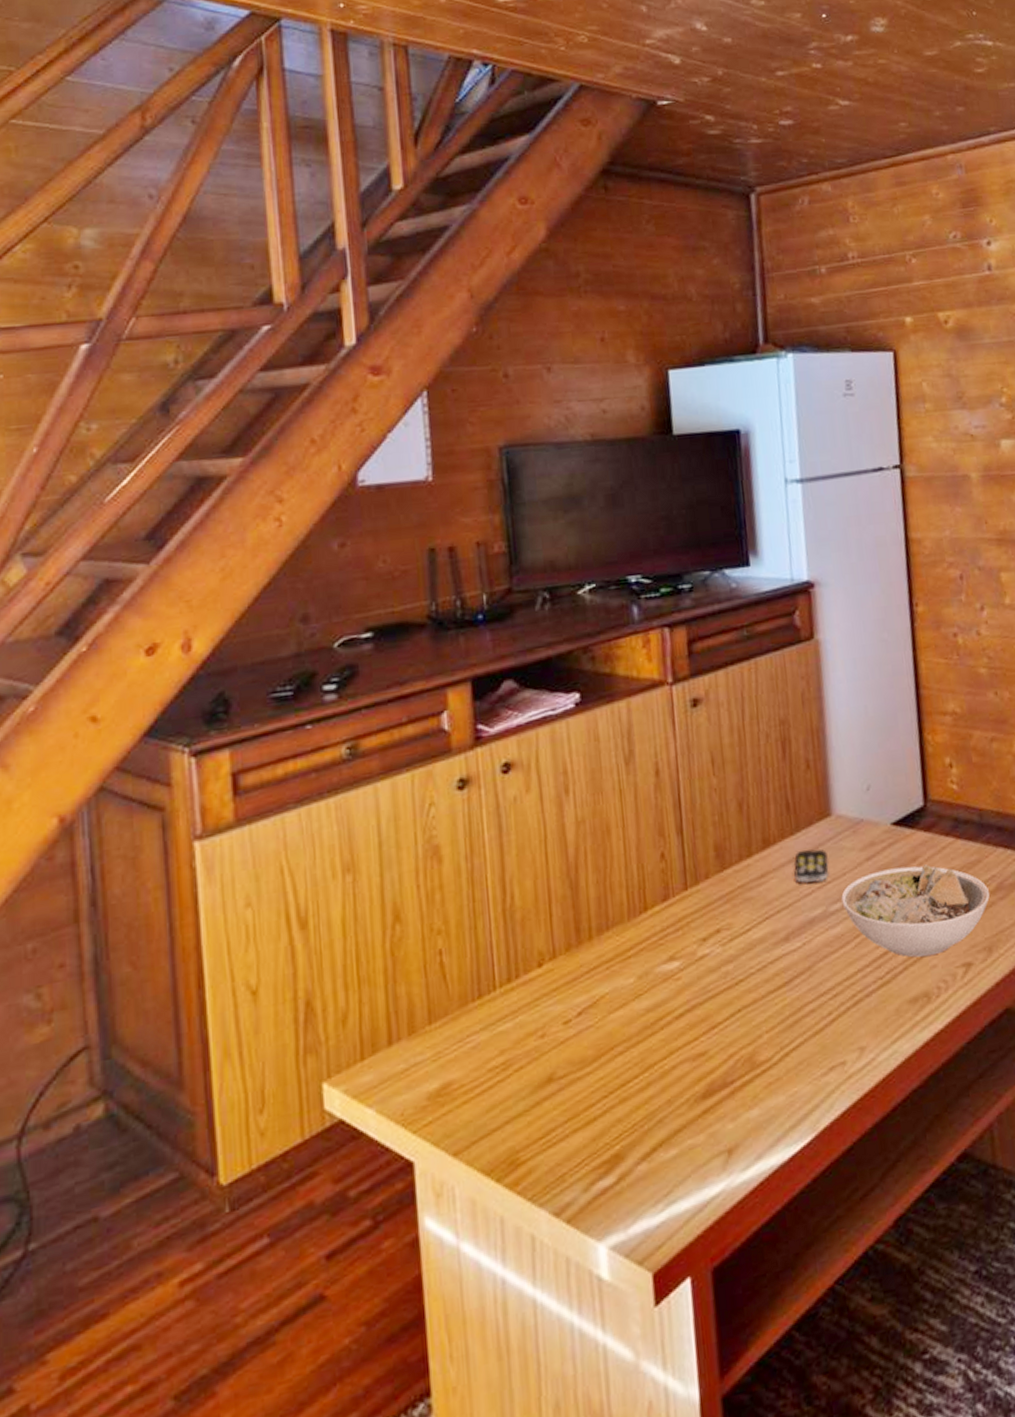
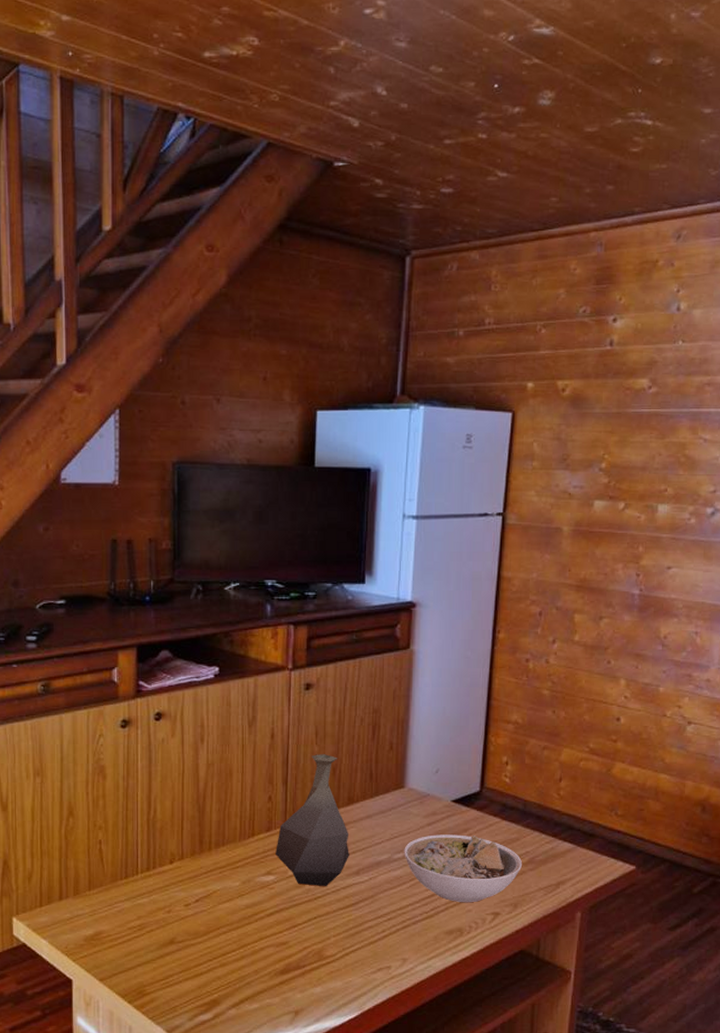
vase: none [677,786,774,968] -> present [276,754,349,886]
remote control: present [793,849,830,884] -> none [369,810,398,836]

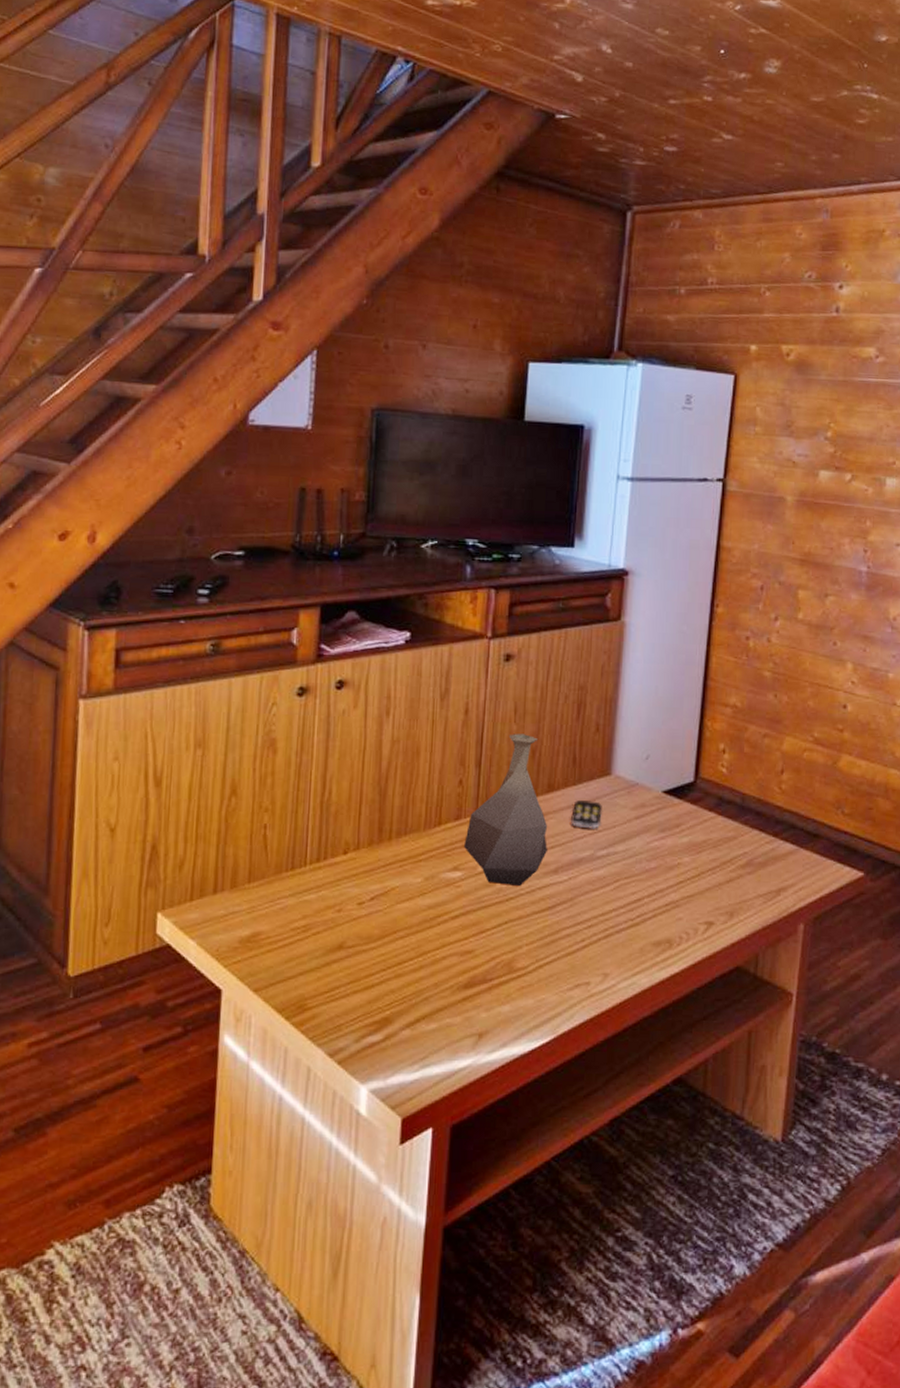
remote control: none [369,810,398,836] -> present [570,799,603,829]
bowl: present [404,834,522,903] -> none [608,829,739,910]

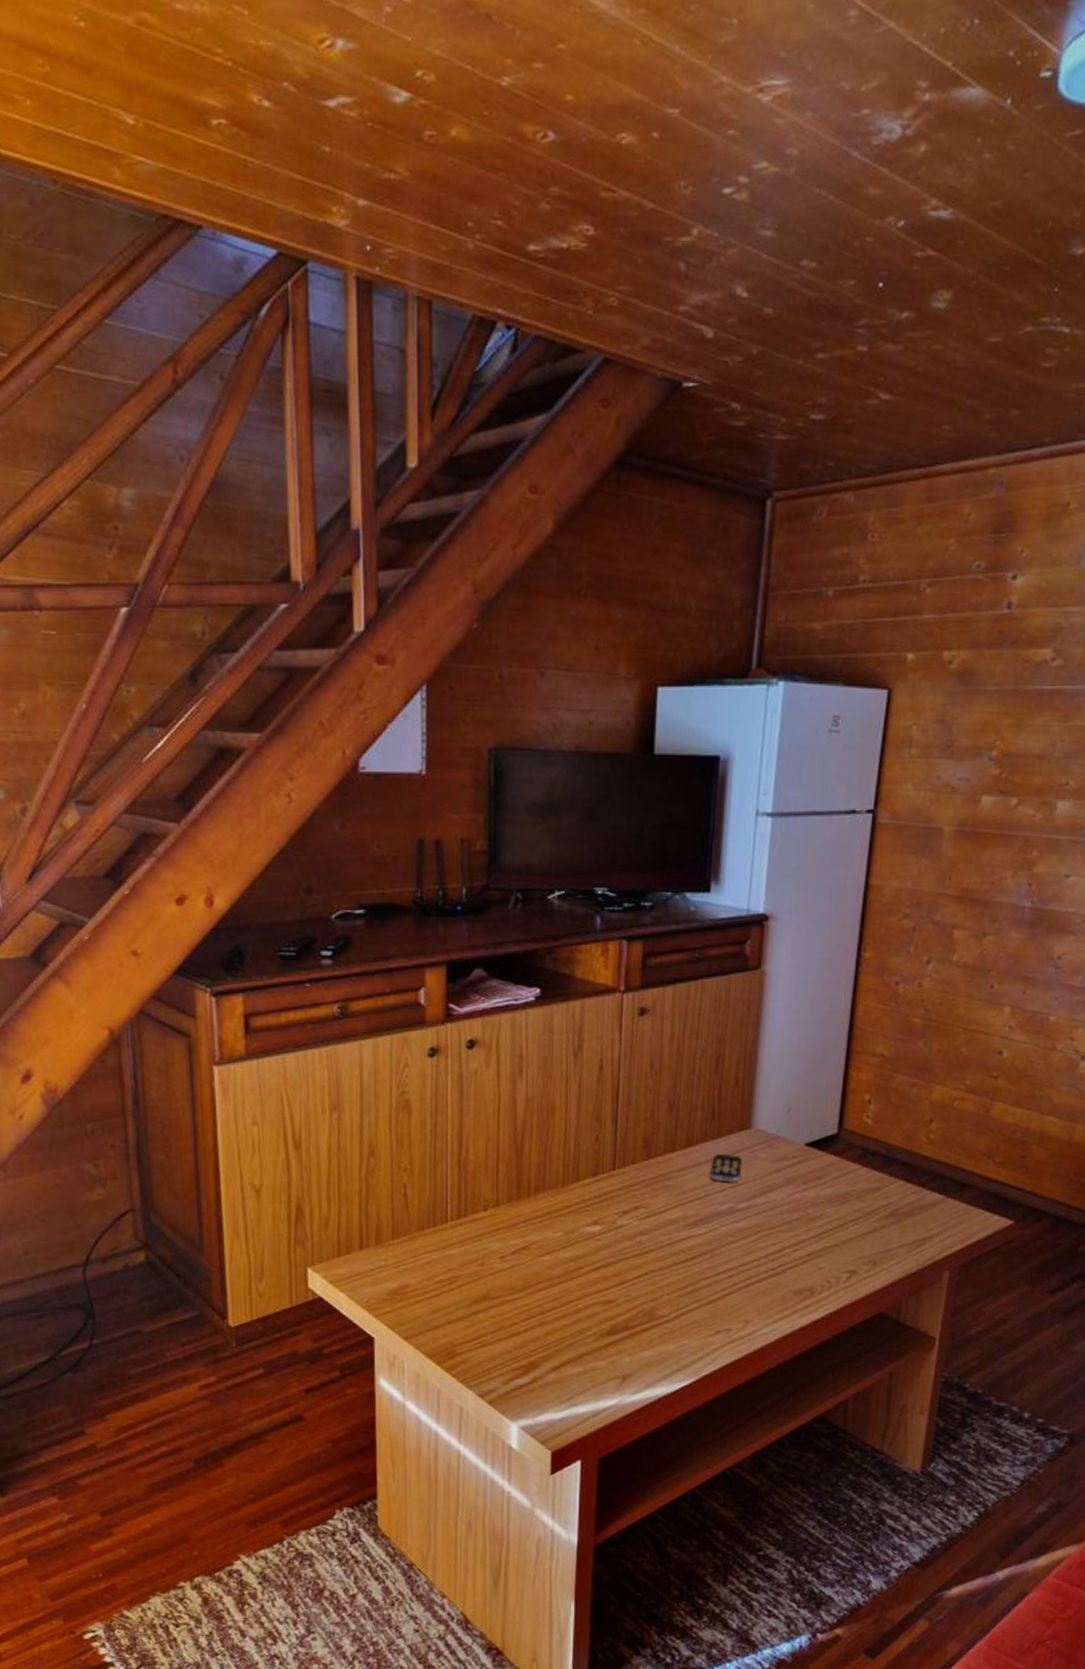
vase: present [464,734,547,886] -> none [603,1089,687,1238]

